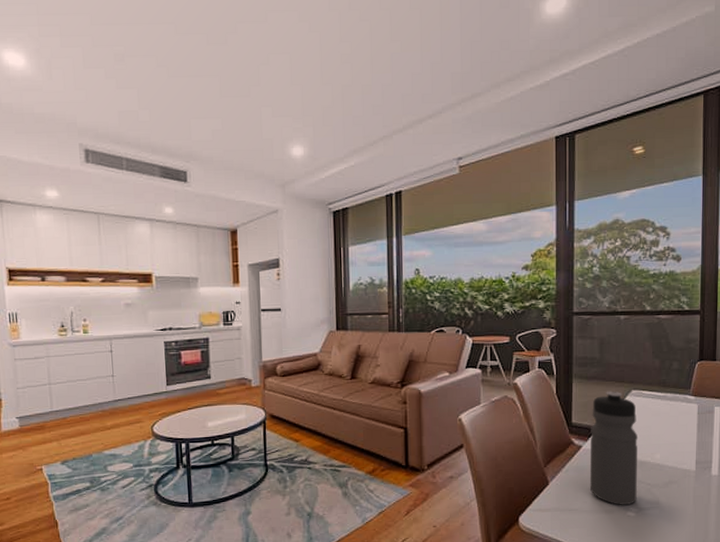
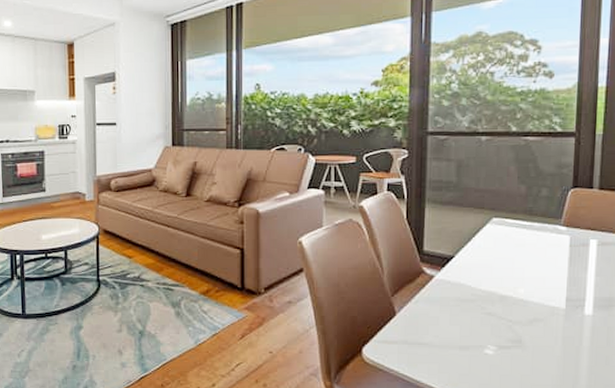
water bottle: present [589,391,637,505] -> none [442,218,498,342]

